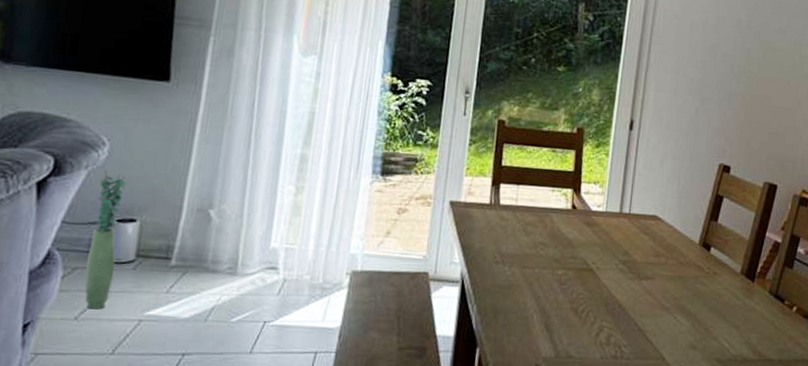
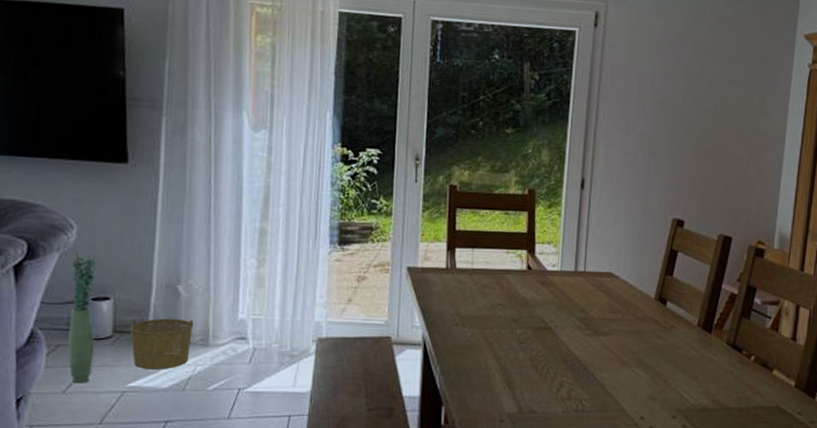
basket: none [154,243,223,298] -> present [129,318,194,369]

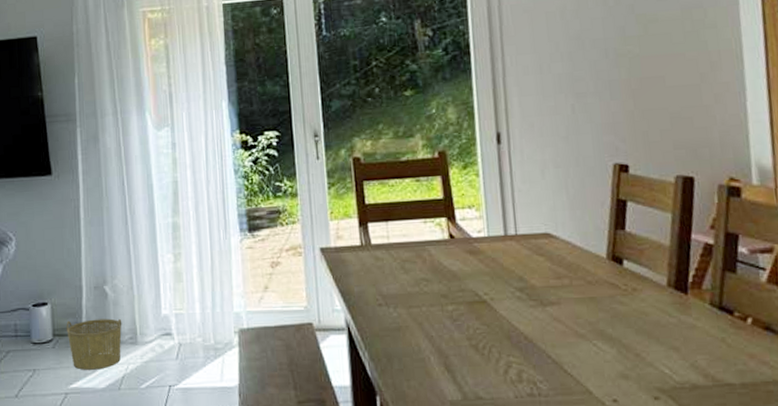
vase: present [67,253,97,383] -> none [14,263,39,387]

